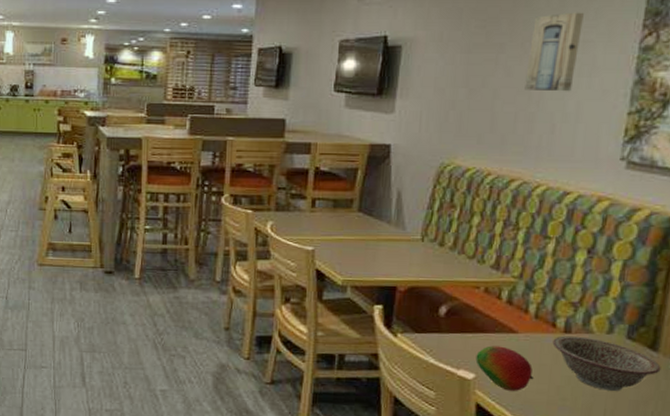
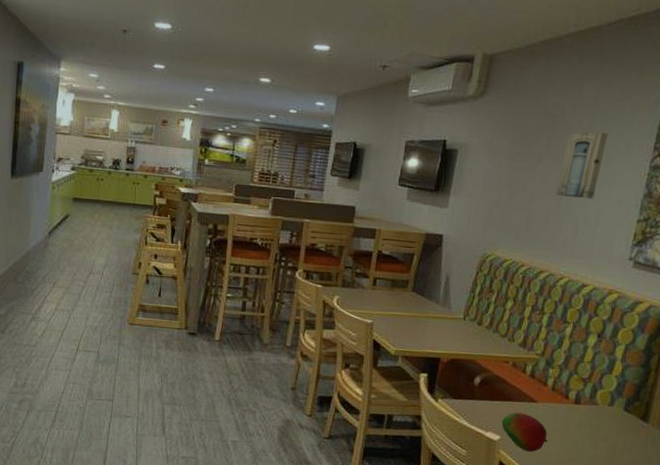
decorative bowl: present [552,335,661,391] -> none [564,406,650,455]

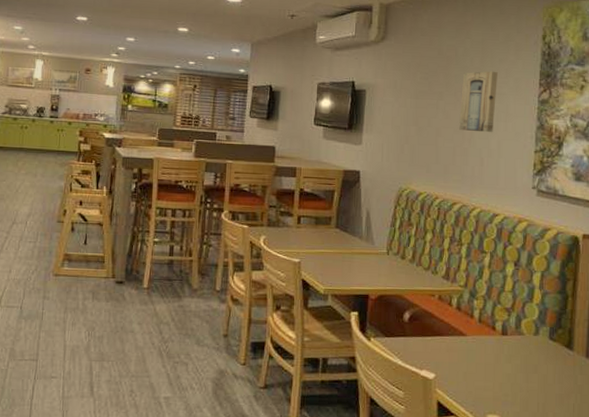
fruit: present [501,412,548,452] -> none [435,347,482,389]

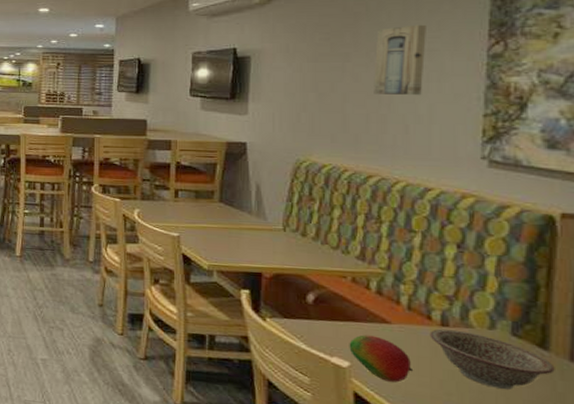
fruit: none [435,347,482,389] -> present [349,335,414,383]
decorative bowl: none [494,337,577,386] -> present [430,329,555,390]

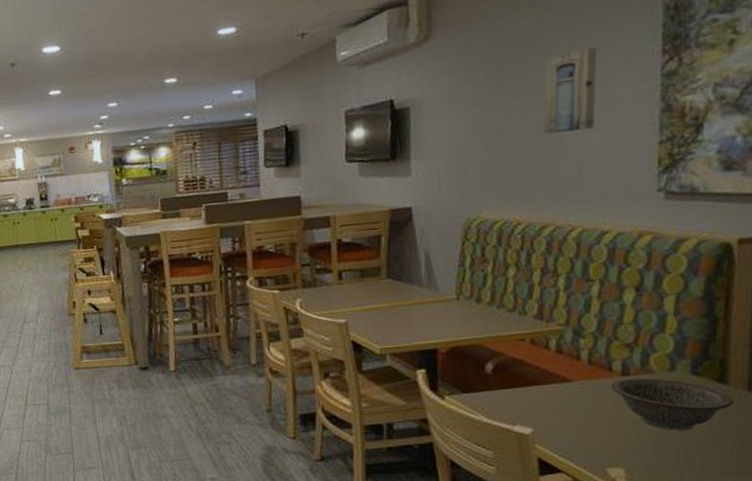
fruit: present [349,335,414,383] -> none [531,397,597,442]

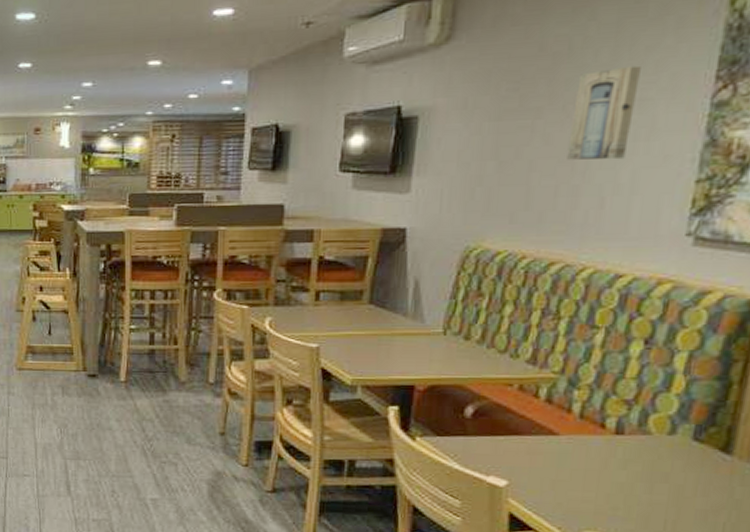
decorative bowl: present [611,377,734,430] -> none [601,437,736,499]

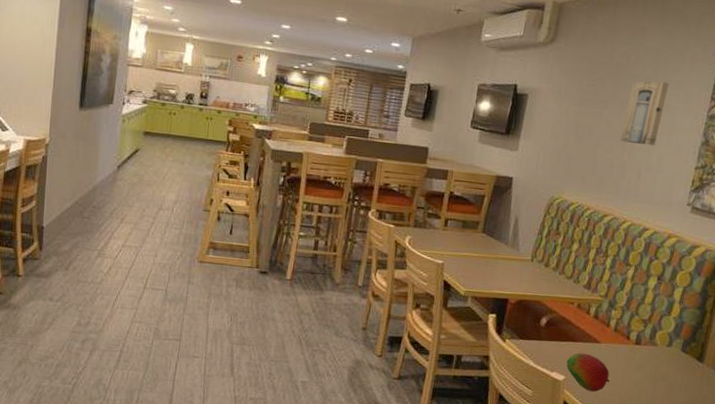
fruit: none [508,449,579,500] -> present [566,353,610,392]

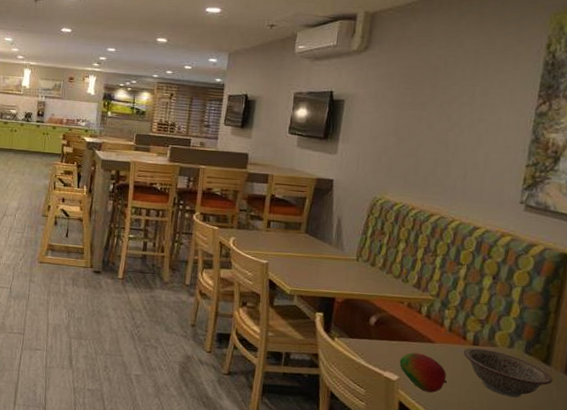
wall art: present [620,81,669,146] -> none [443,81,491,146]
decorative bowl: none [626,347,705,394] -> present [463,347,553,398]

